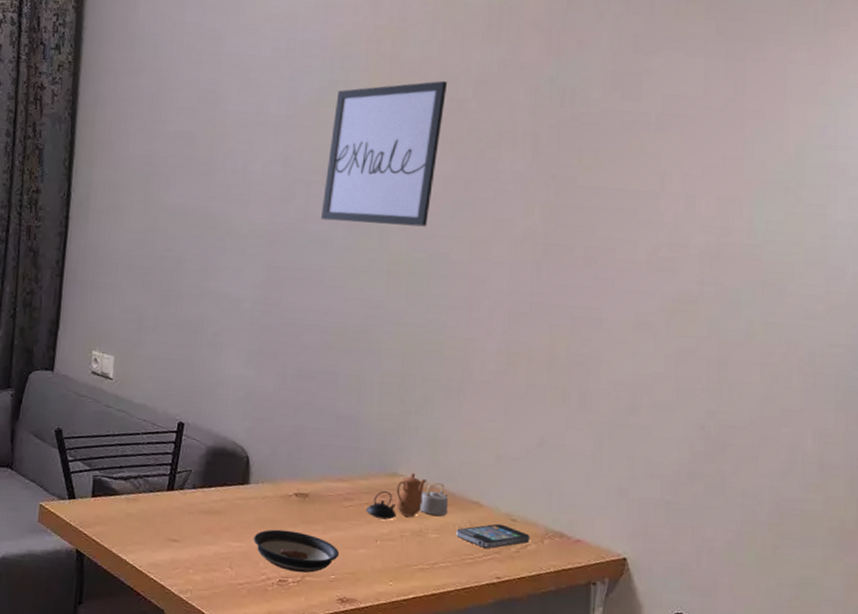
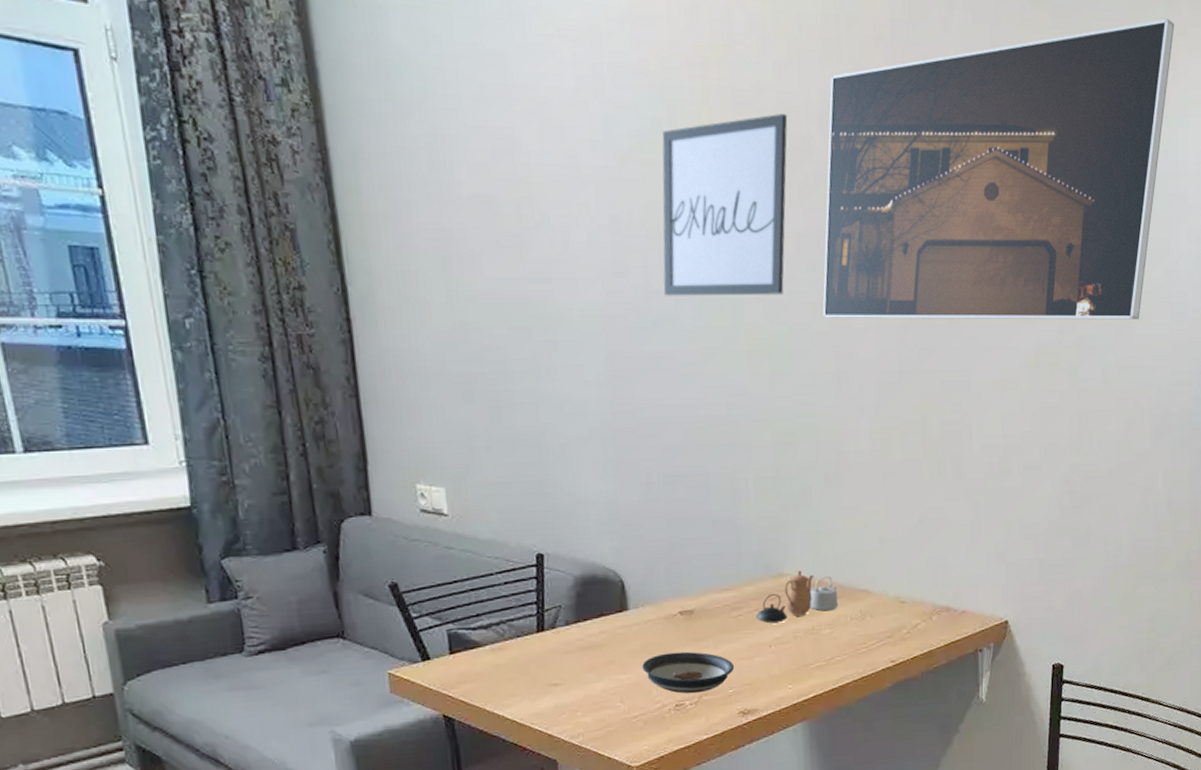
smartphone: present [456,523,530,548] -> none [849,608,919,635]
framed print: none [461,12,837,279] -> present [822,18,1175,320]

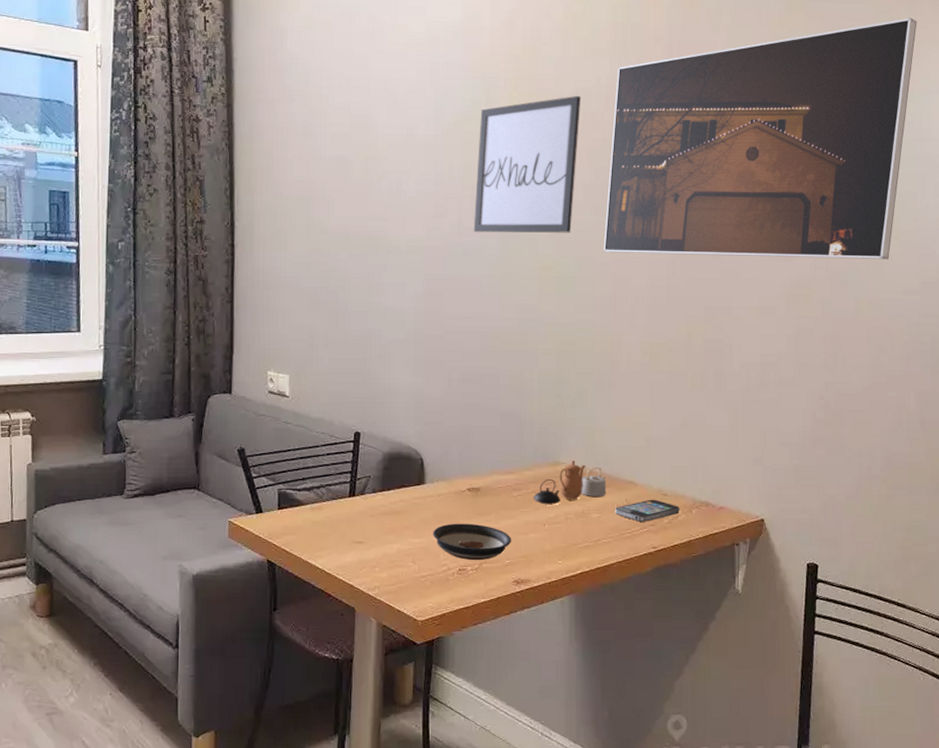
smartphone: none [849,608,919,635] -> present [615,499,680,522]

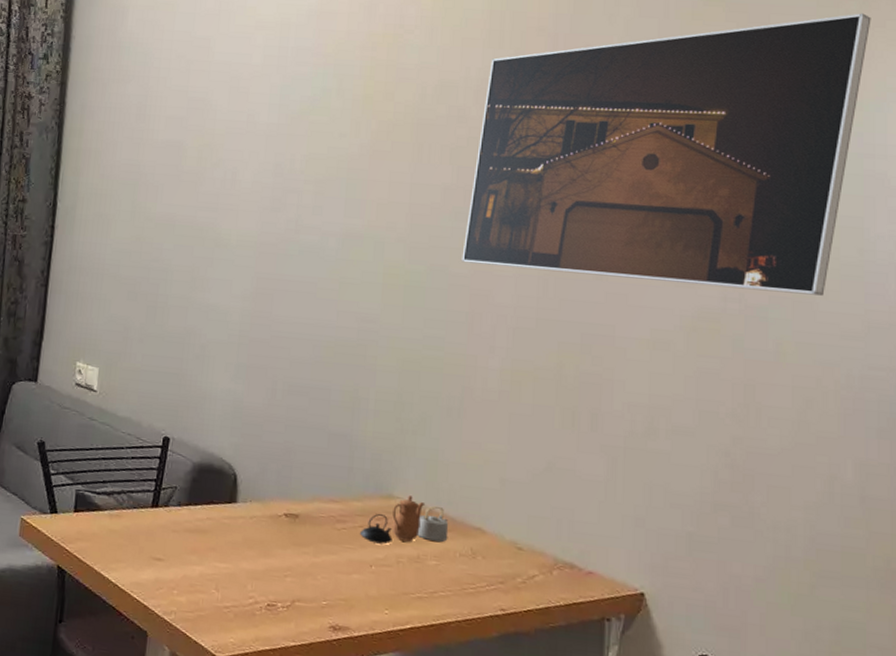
saucer: present [433,523,512,561] -> none [241,550,332,598]
wall art: present [473,95,581,233] -> none [312,87,447,238]
smartphone: present [615,499,680,522] -> none [457,551,537,578]

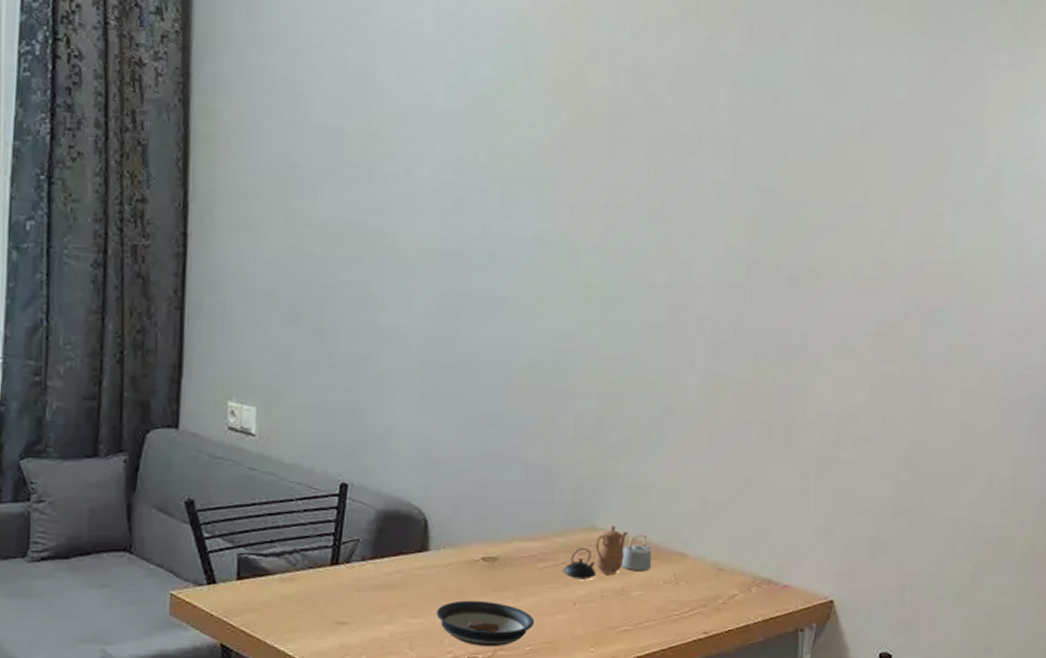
saucer: none [241,550,332,598] -> present [436,600,535,647]
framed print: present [462,13,871,296] -> none [660,11,1035,298]

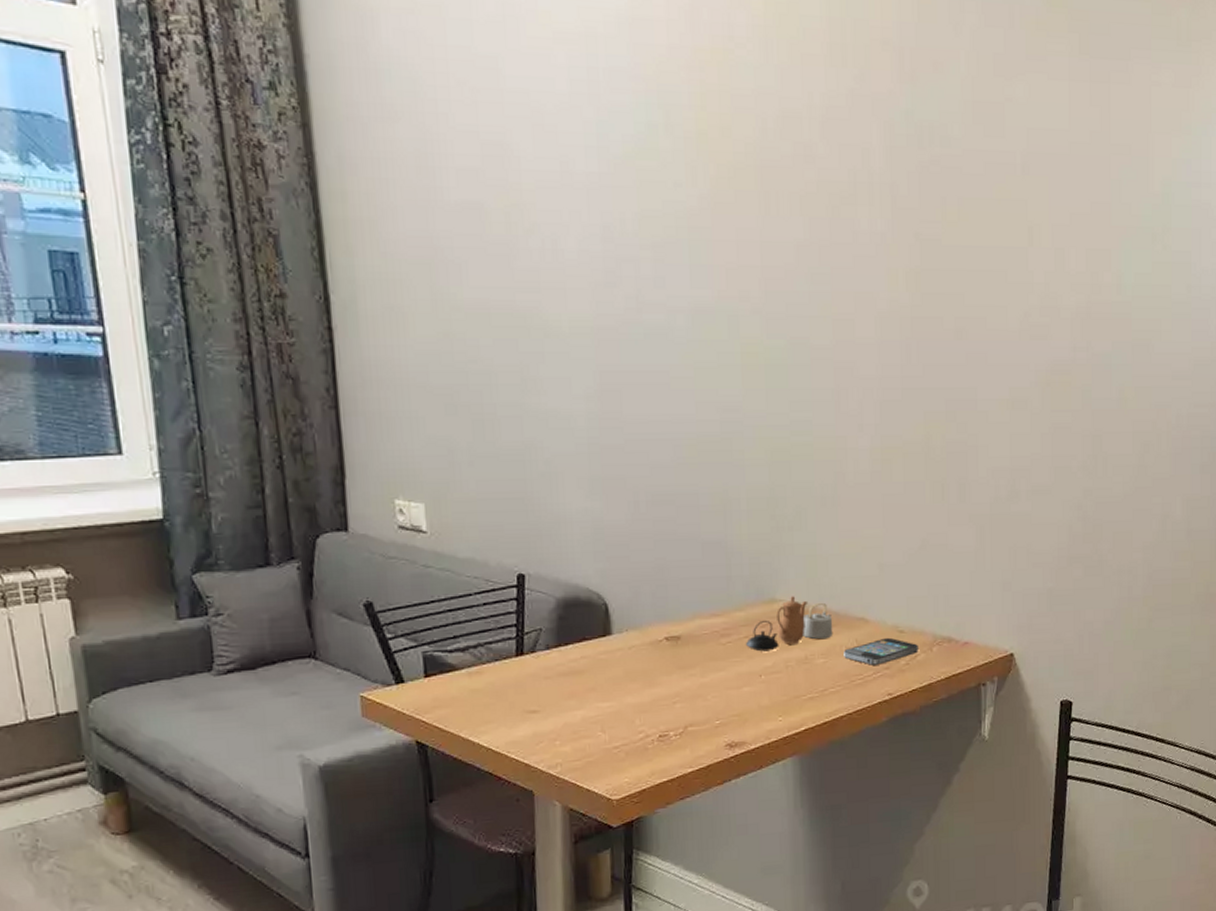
saucer: present [436,600,535,647] -> none [625,679,722,725]
smartphone: none [661,574,737,602] -> present [844,637,918,665]

